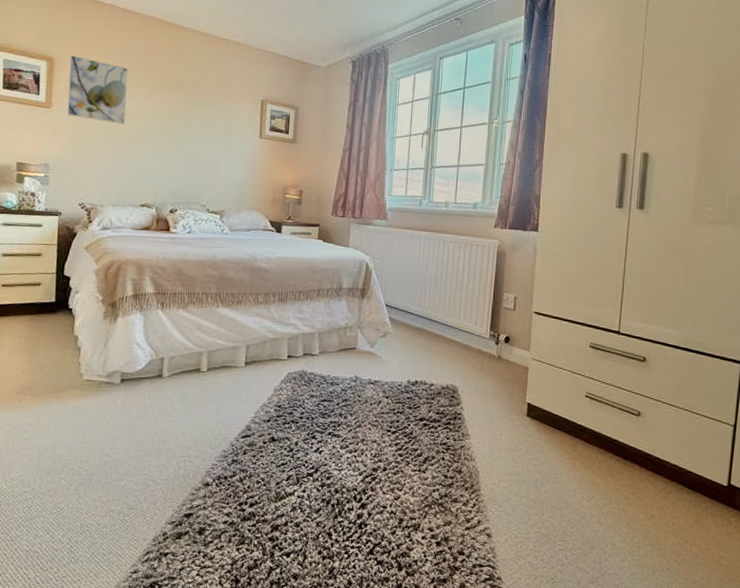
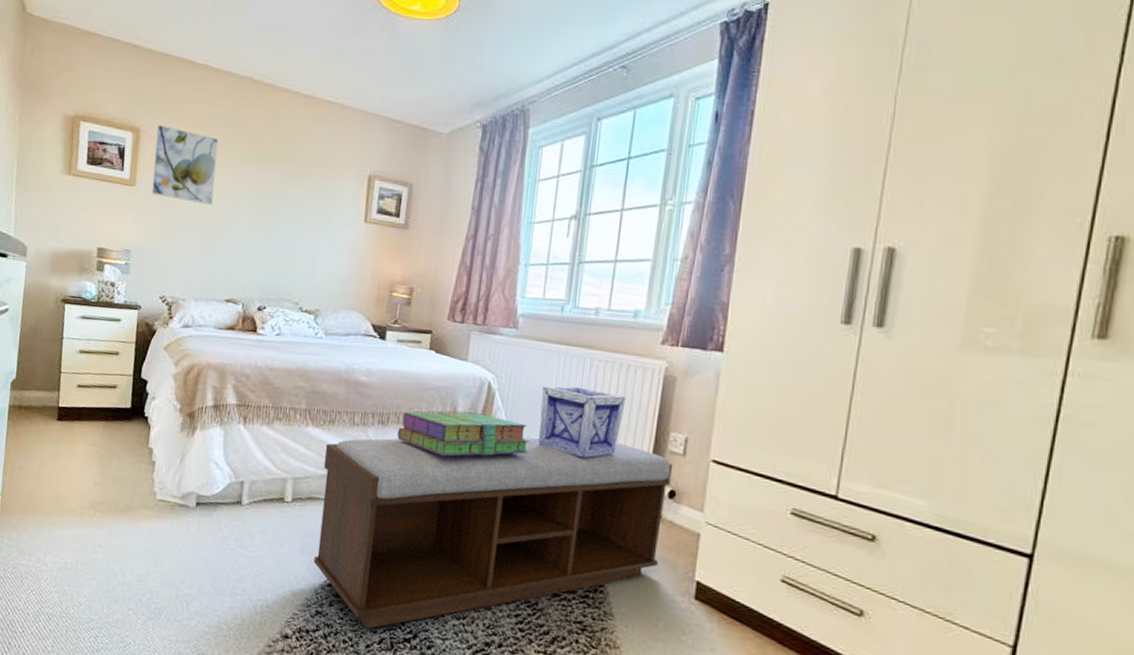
bench: none [228,304,507,470] -> present [313,437,674,630]
stack of books: none [295,288,400,324] -> present [397,411,530,457]
wooden crate: none [407,262,471,318] -> present [538,386,626,459]

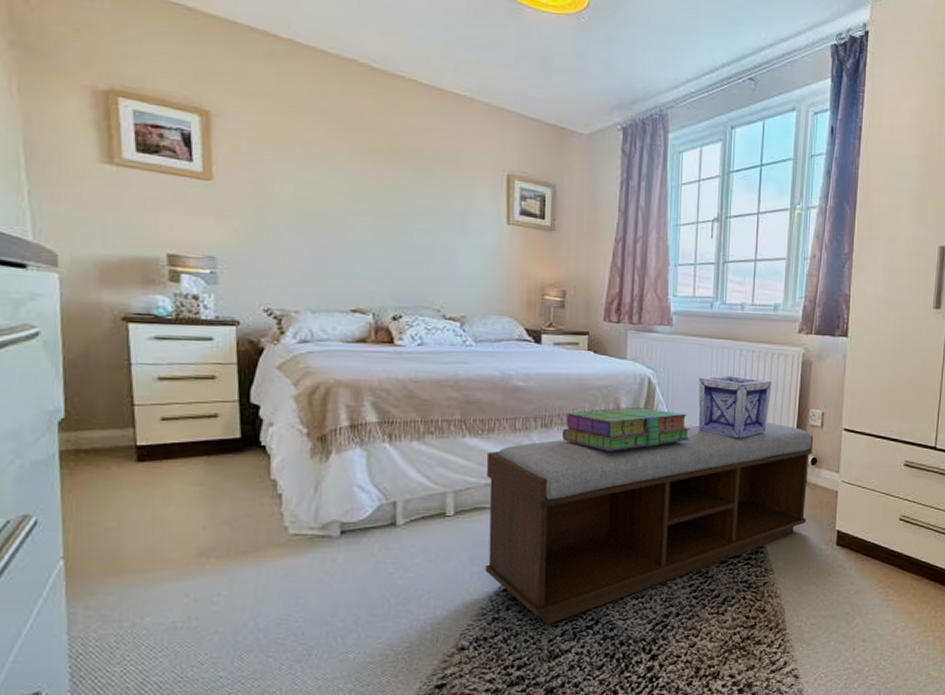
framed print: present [151,124,219,205] -> none [234,107,322,204]

